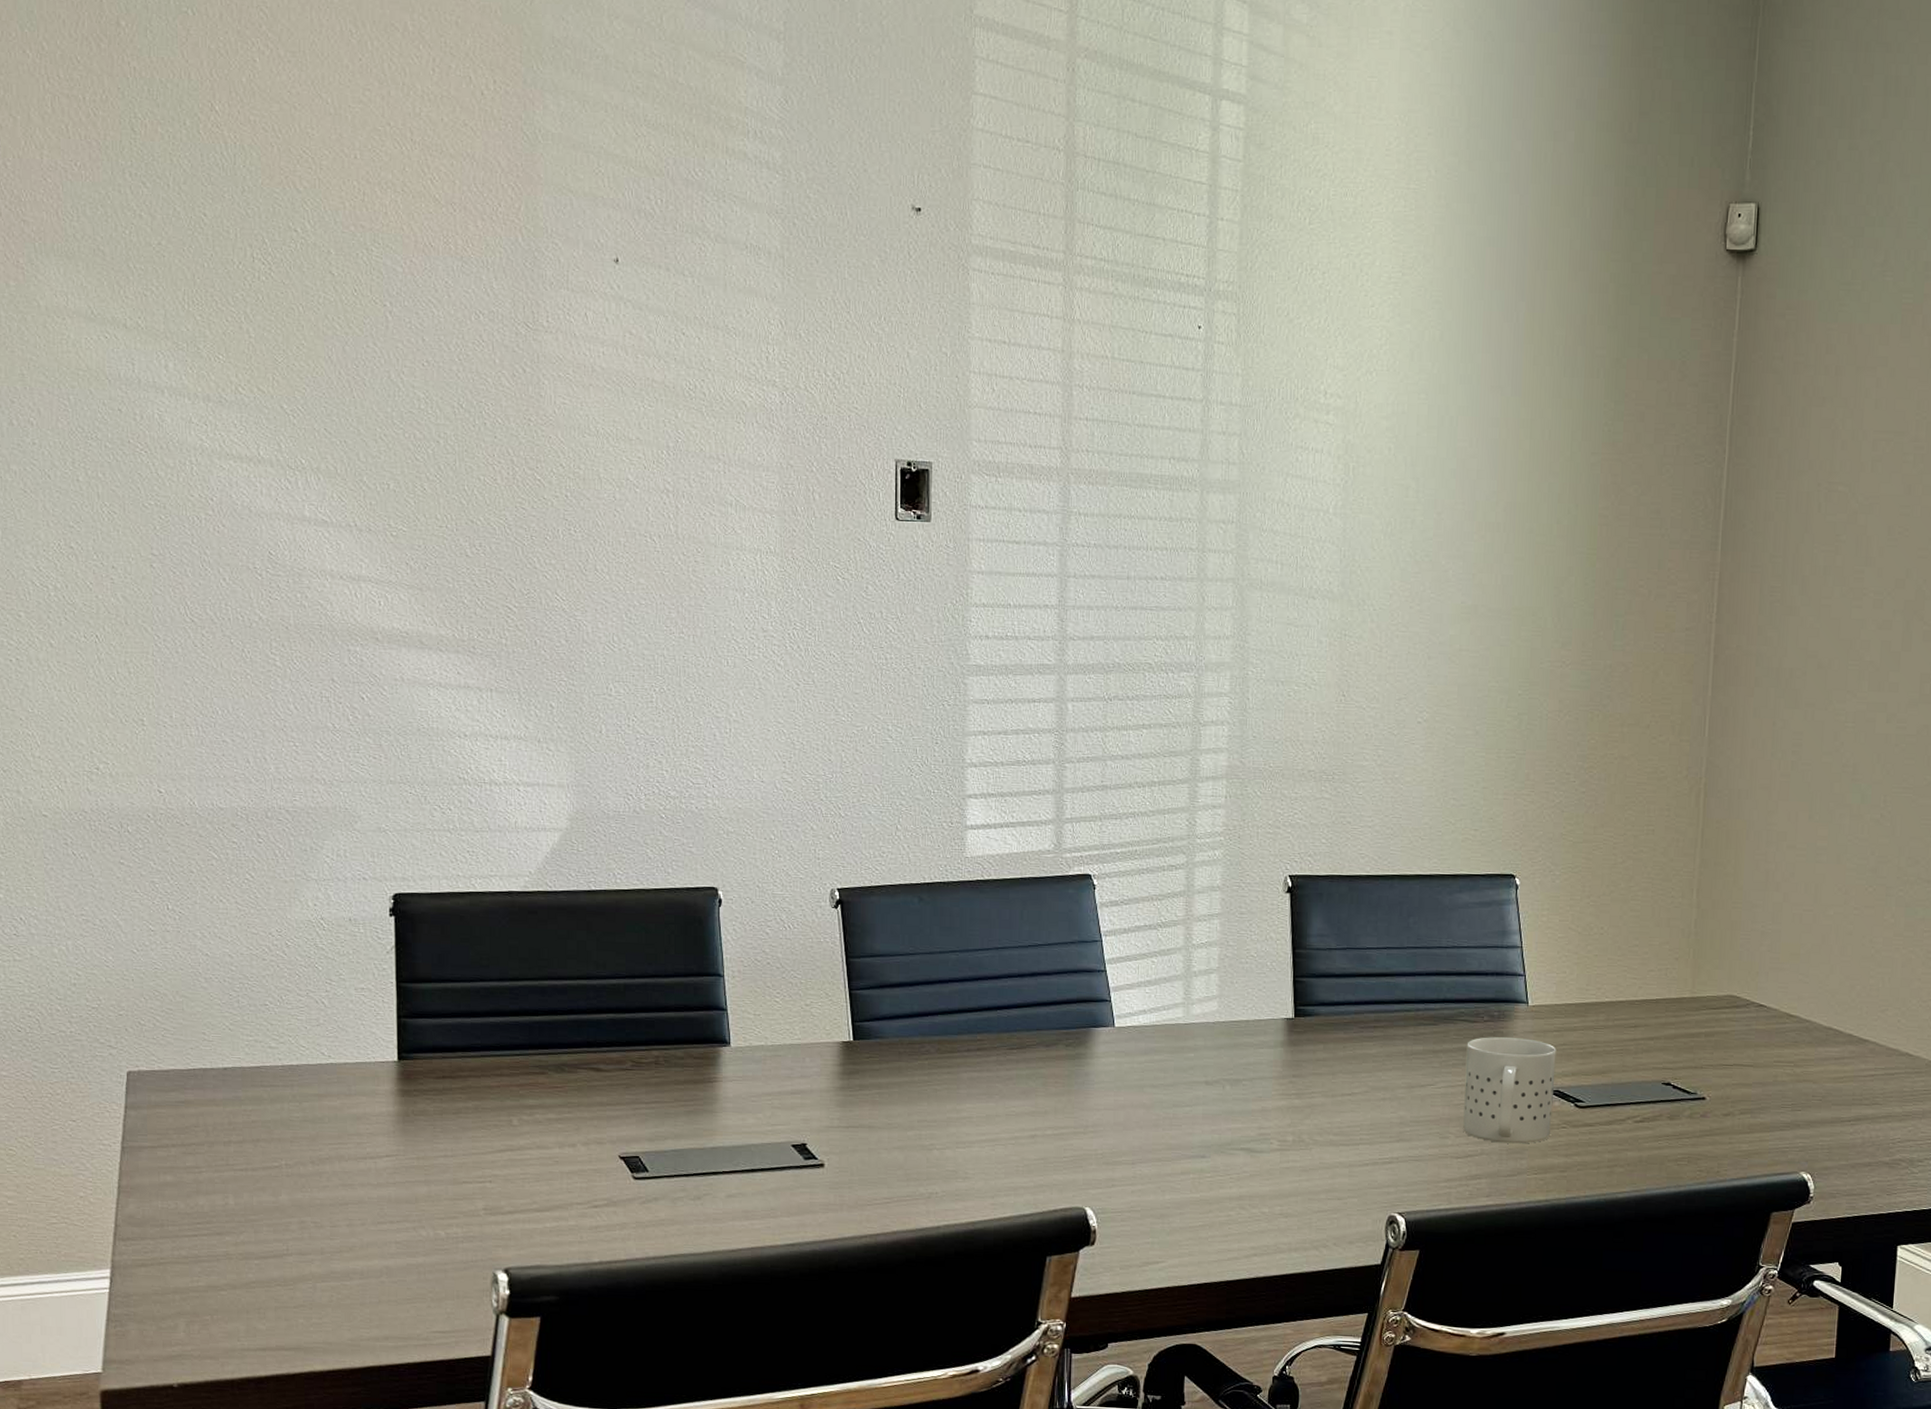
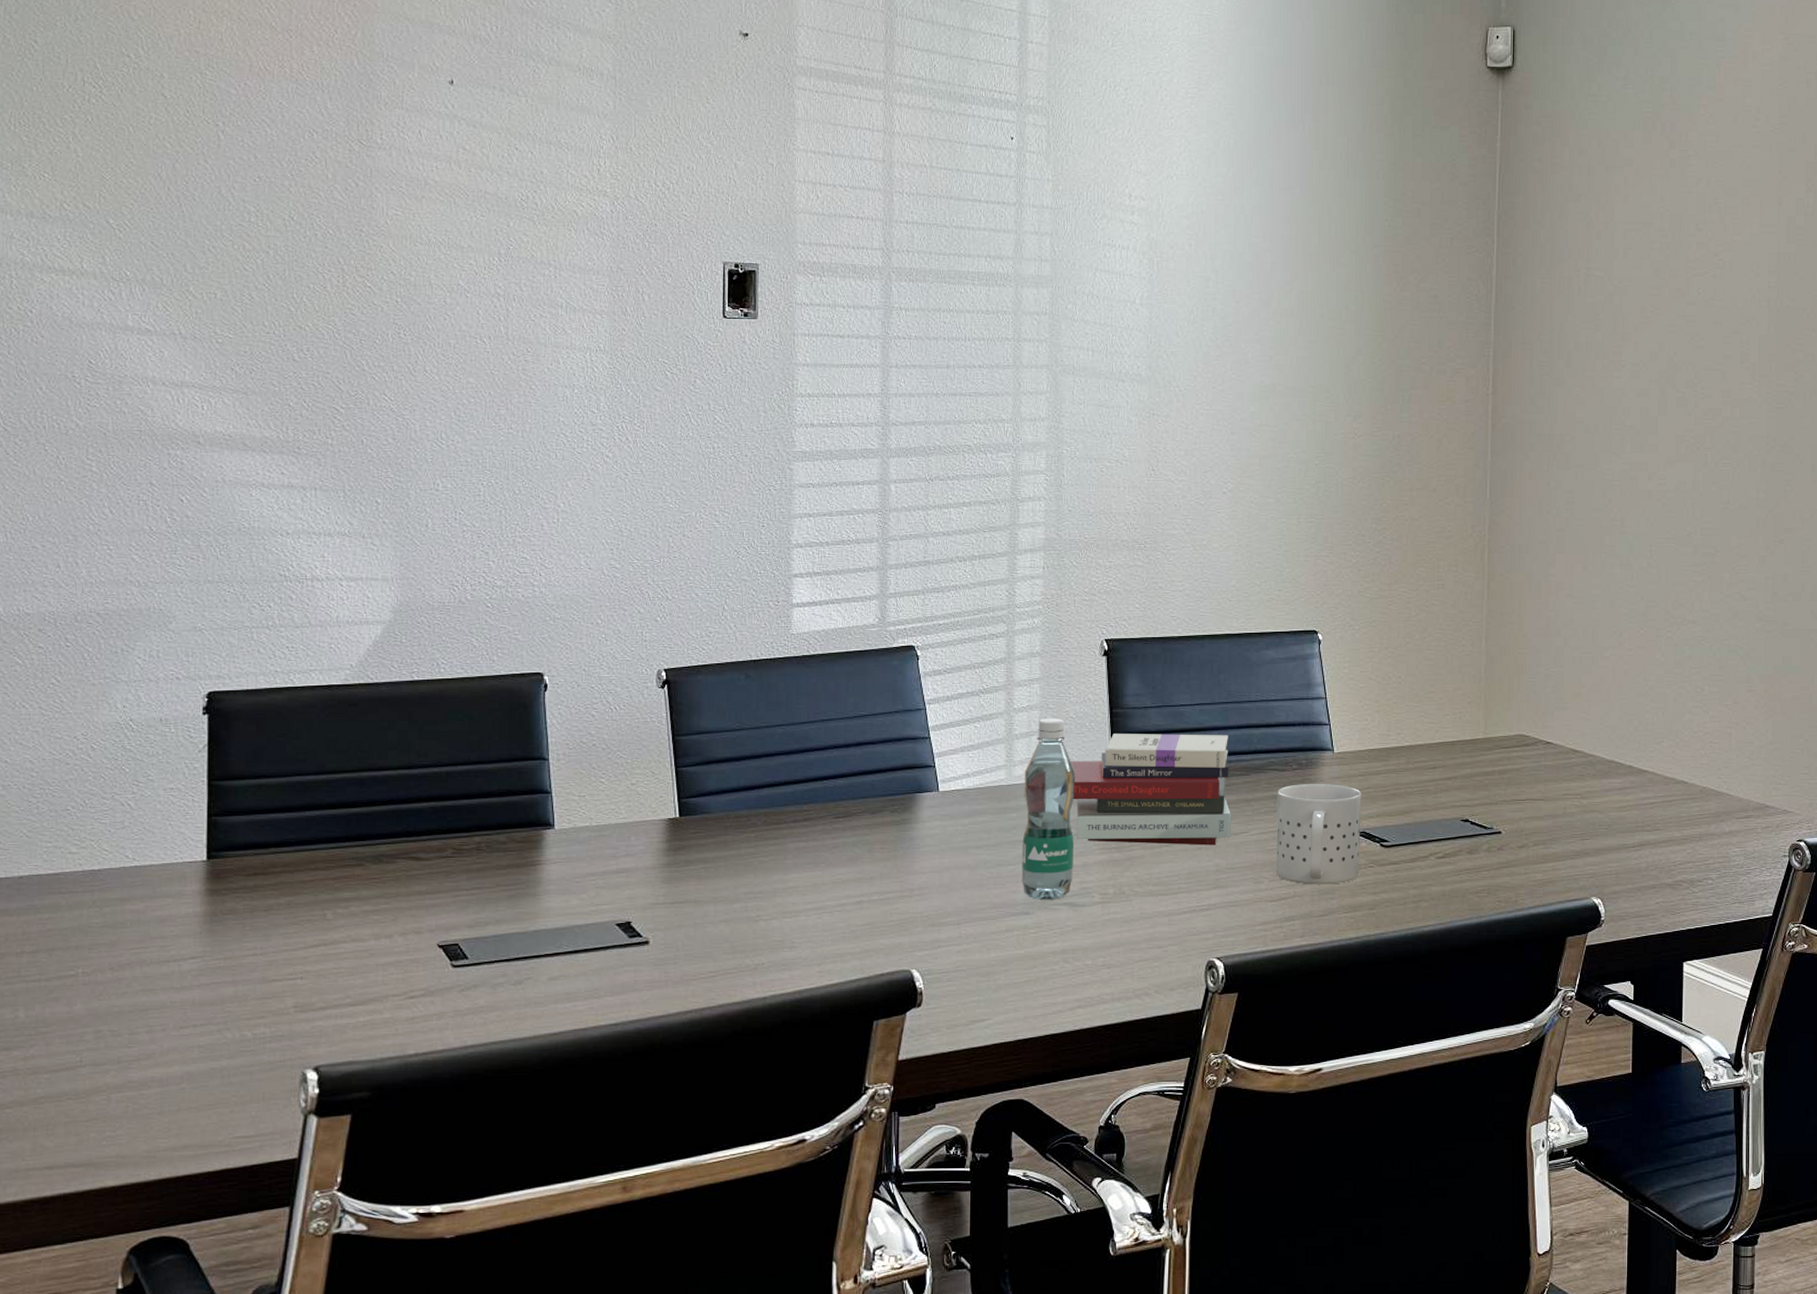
bottle: none [1198,956,1256,1144] -> present [1022,718,1076,900]
books: none [1250,975,1418,1097] -> present [1070,734,1232,845]

